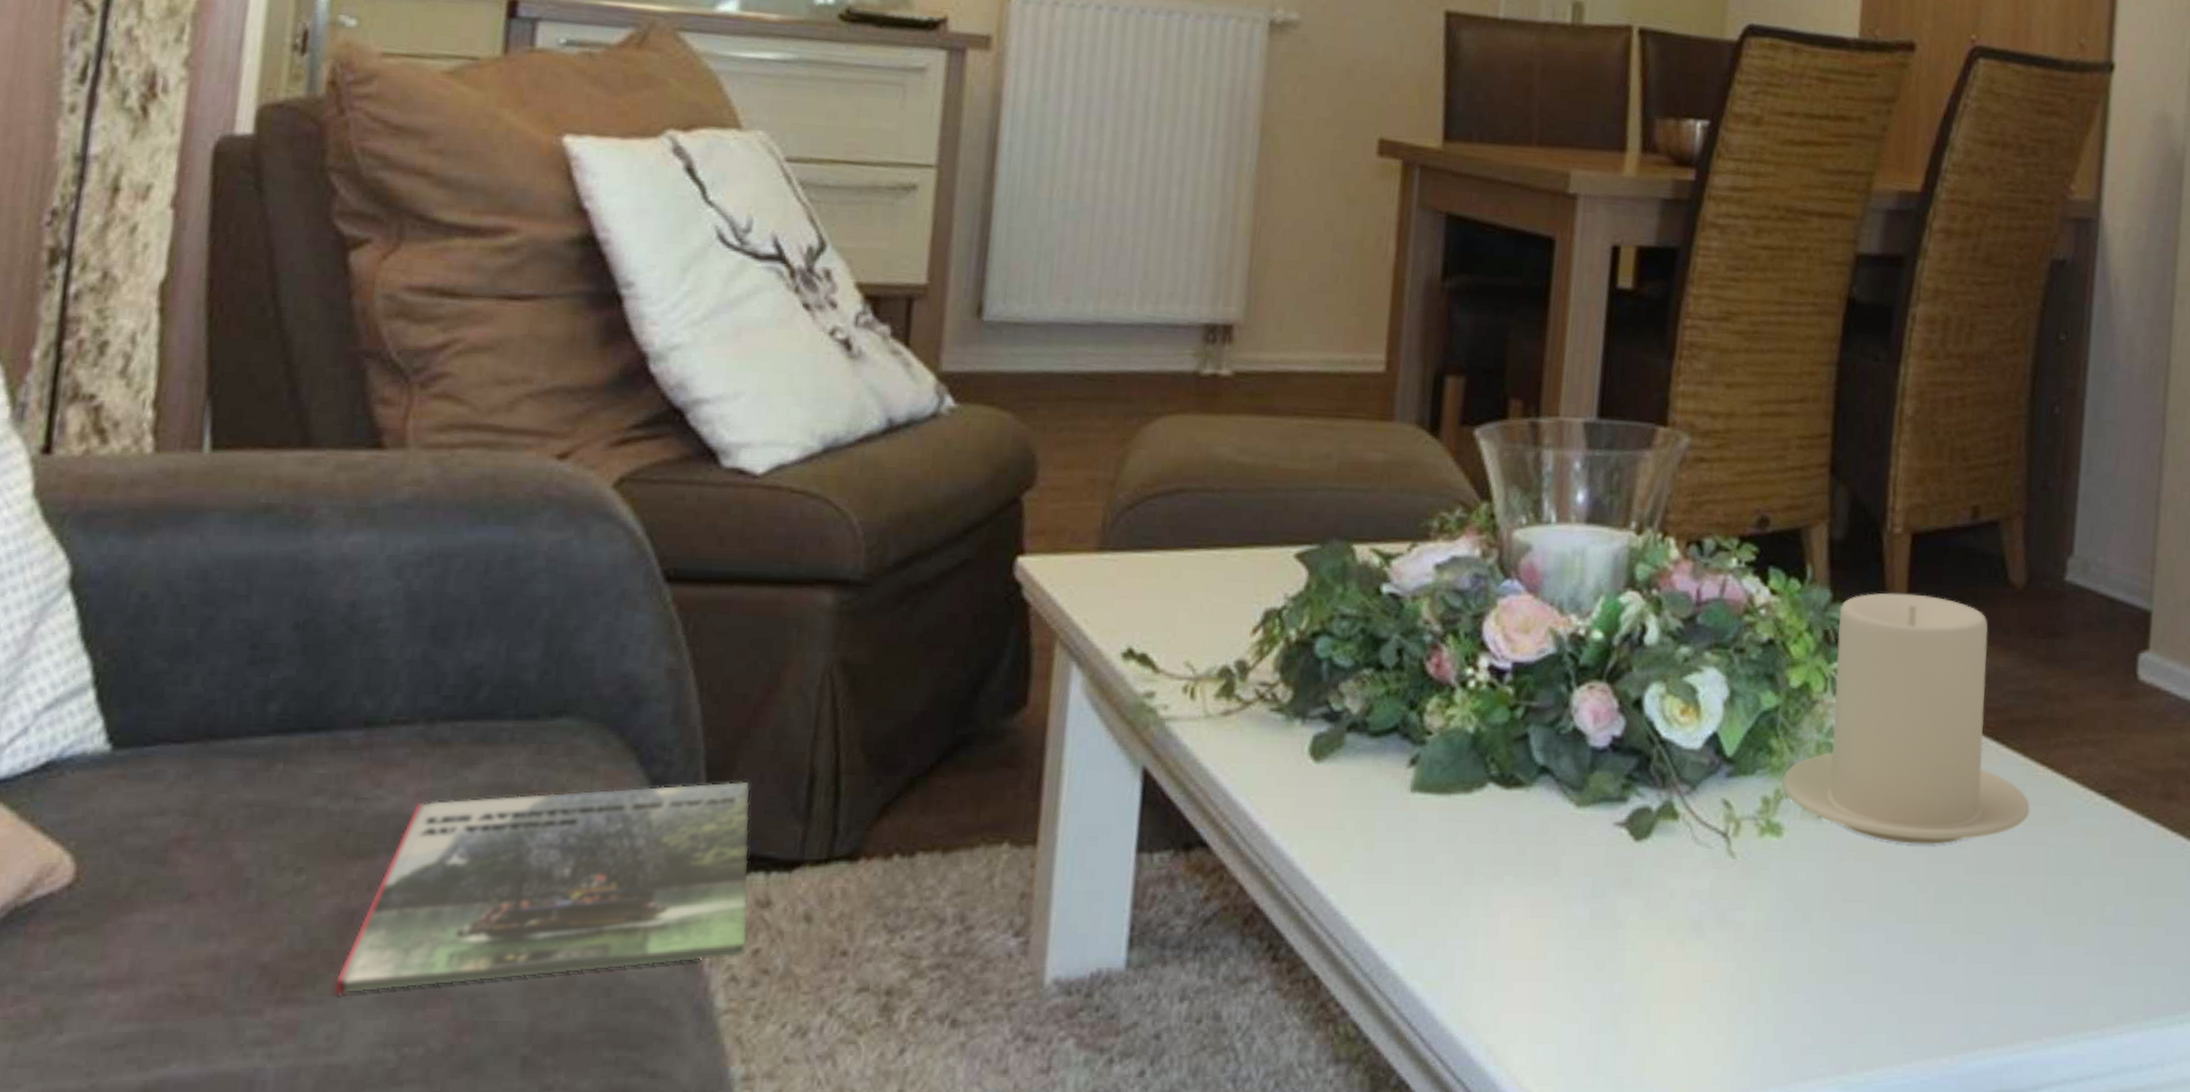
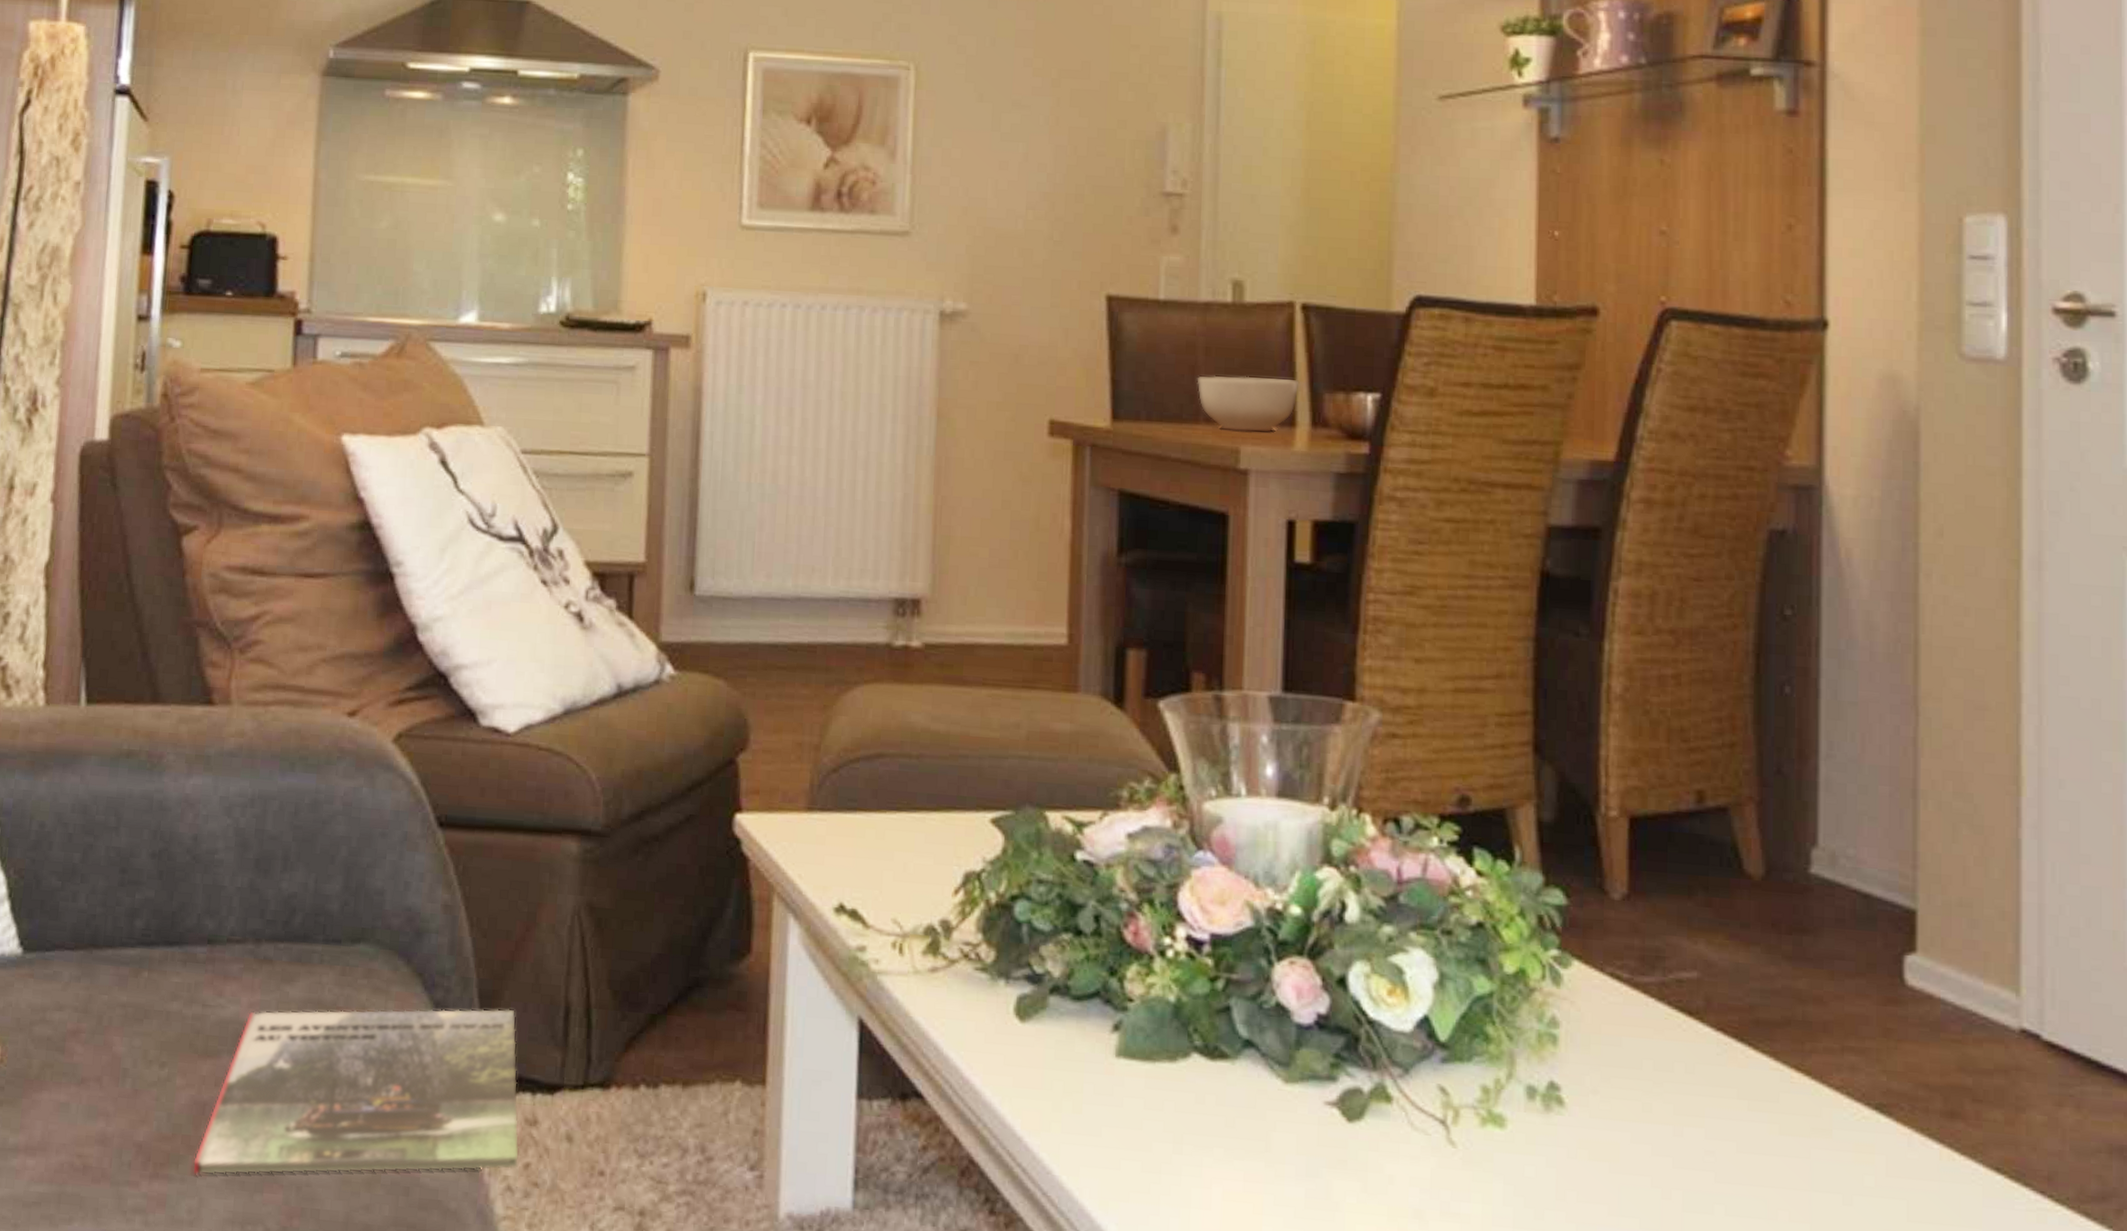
bowl: none [1531,97,1632,156] -> present [1196,375,1300,432]
candle: present [1782,592,2030,845] -> none [1502,878,1786,1149]

